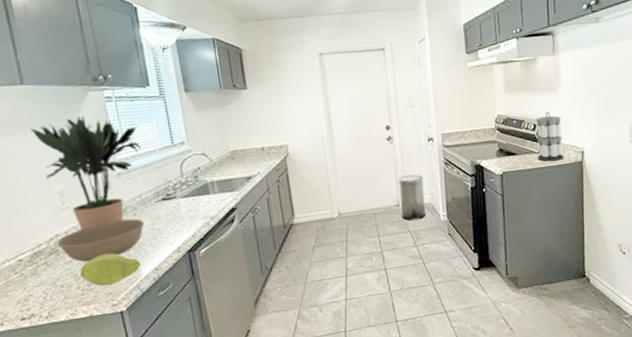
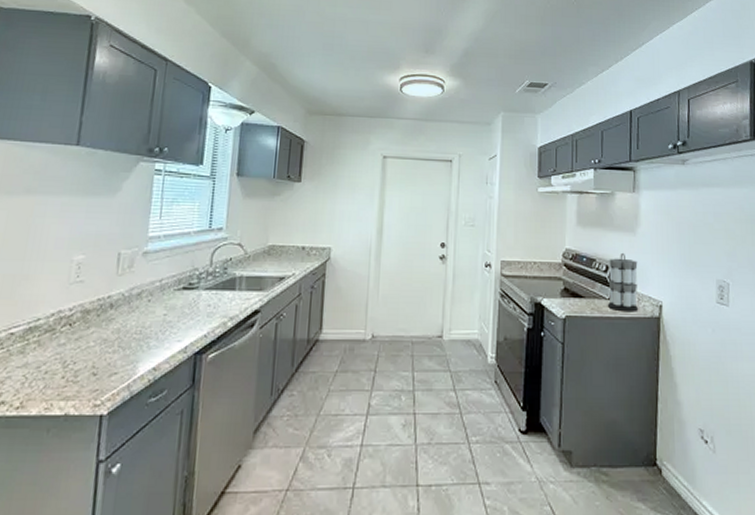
potted plant: present [31,115,141,230] -> none [69,184,179,310]
bowl: present [57,218,145,262] -> none [57,304,157,347]
fruit: present [80,253,141,287] -> none [70,341,140,381]
pedal bin: present [398,174,426,221] -> none [443,302,474,359]

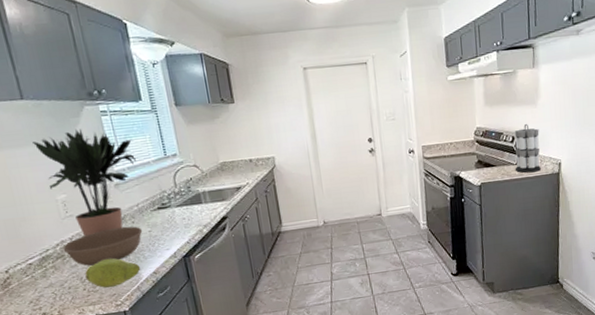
bowl: none [57,304,157,347] -> present [63,226,143,266]
potted plant: none [69,184,179,310] -> present [33,128,136,237]
fruit: none [70,341,140,381] -> present [85,257,141,288]

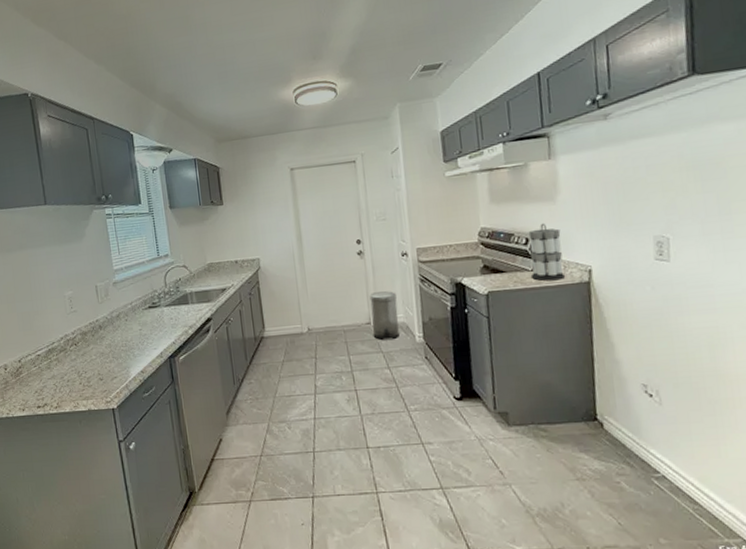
potted plant: present [33,128,136,237] -> none [50,230,133,332]
bowl: present [63,226,143,266] -> none [66,323,134,361]
fruit: present [85,257,141,288] -> none [82,354,130,384]
pedal bin: none [380,185,407,230] -> present [369,291,400,341]

